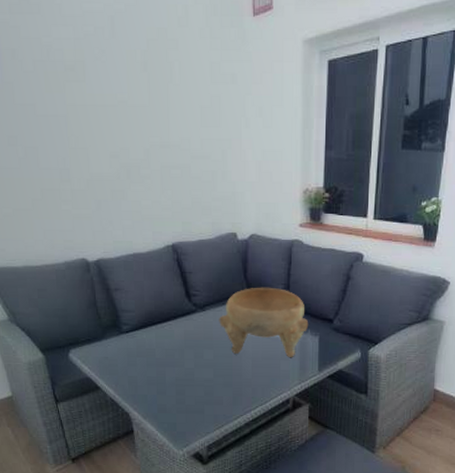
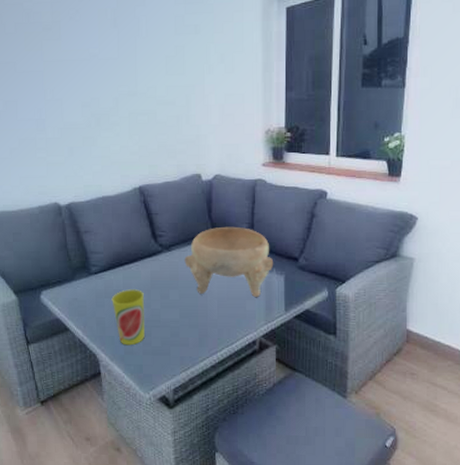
cup: none [144,347,178,404] -> present [111,288,145,346]

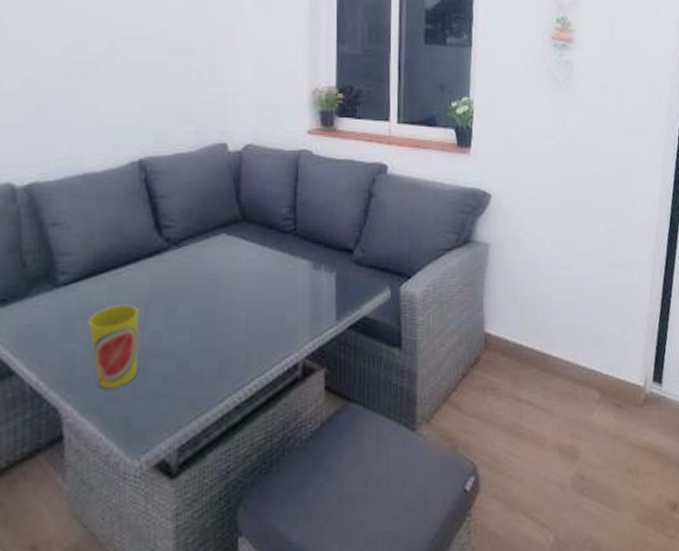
decorative bowl: present [184,226,274,297] -> none [200,211,322,305]

